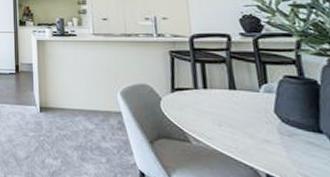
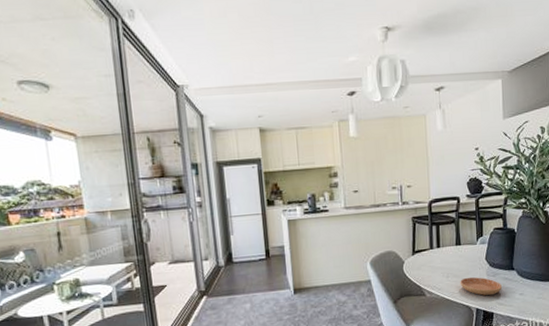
saucer: none [238,130,306,161] -> present [460,277,503,296]

